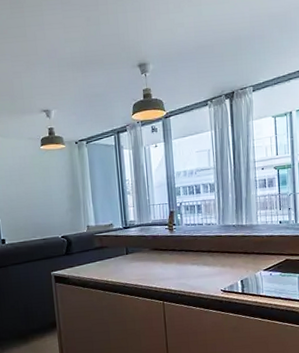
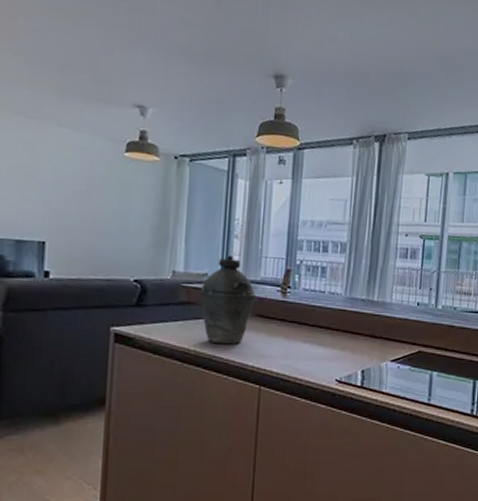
kettle: none [109,208,150,275] -> present [200,255,256,345]

